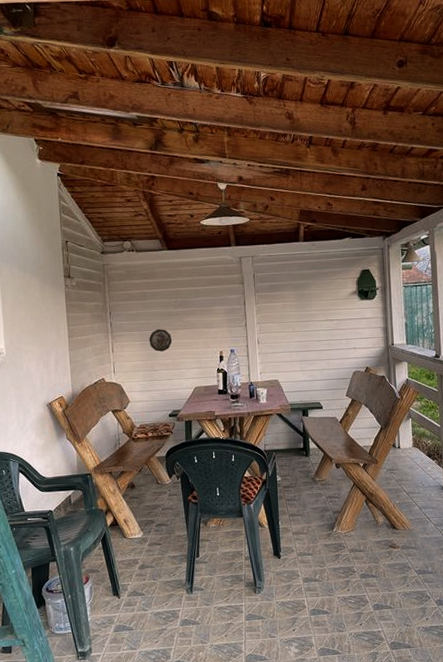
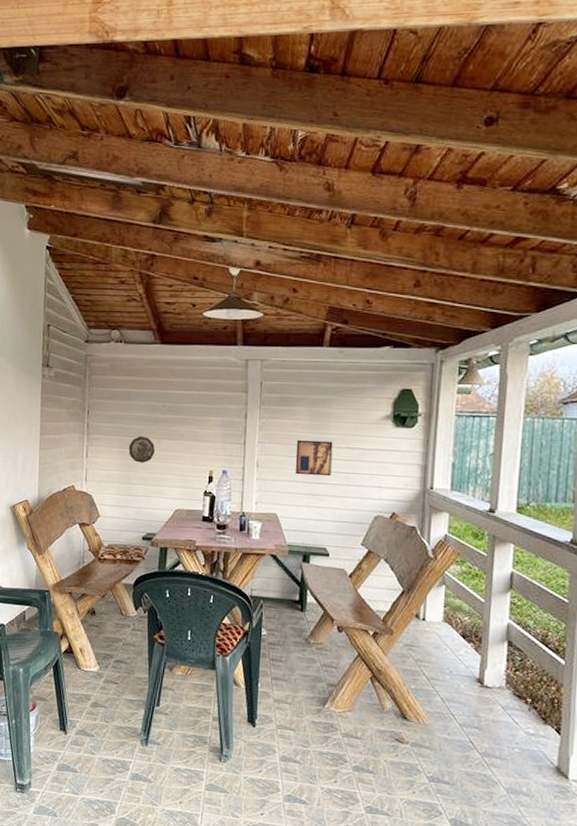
wall art: none [287,316,317,346] -> present [295,439,333,477]

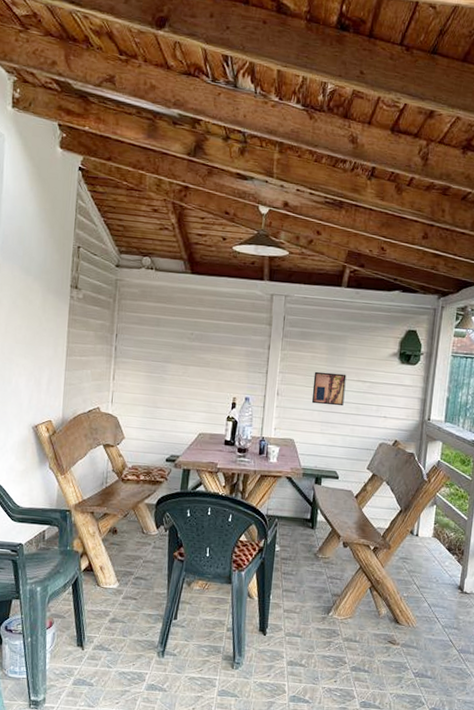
decorative plate: present [128,436,155,463] -> none [155,362,181,388]

